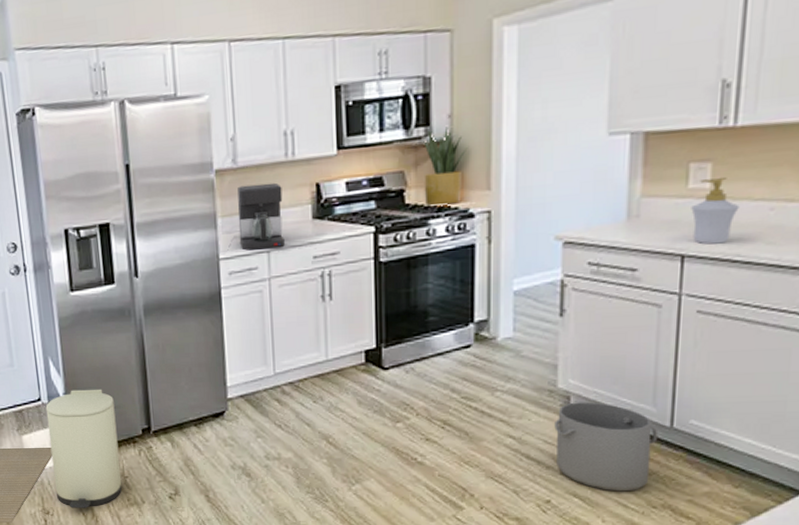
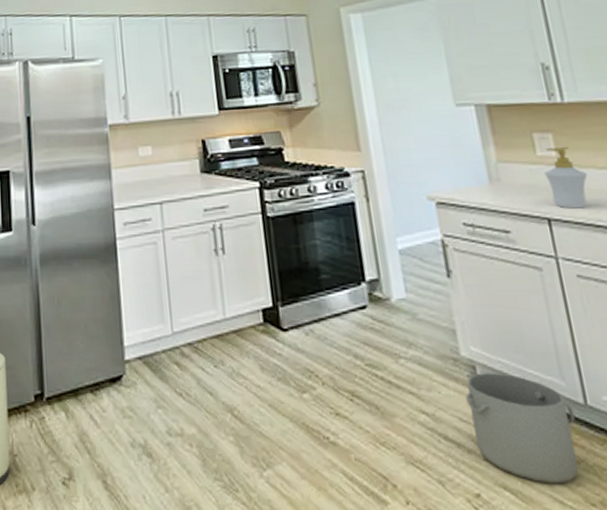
coffee maker: present [237,182,285,250] -> none [130,138,176,202]
planter: present [423,127,468,206] -> none [294,94,336,164]

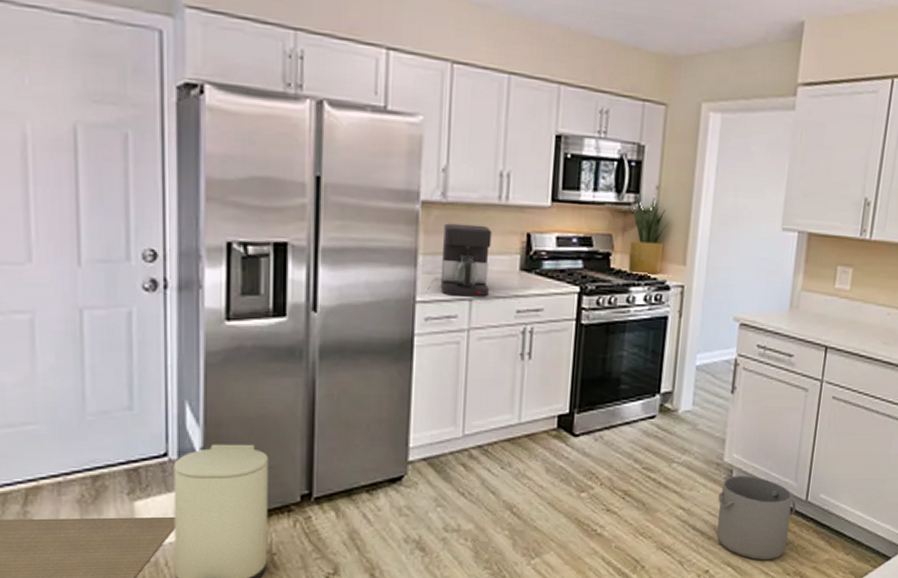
coffee maker: none [130,138,176,202] -> present [440,223,492,297]
planter: none [294,94,336,164] -> present [628,197,670,275]
soap bottle: present [544,146,588,209] -> none [834,281,868,339]

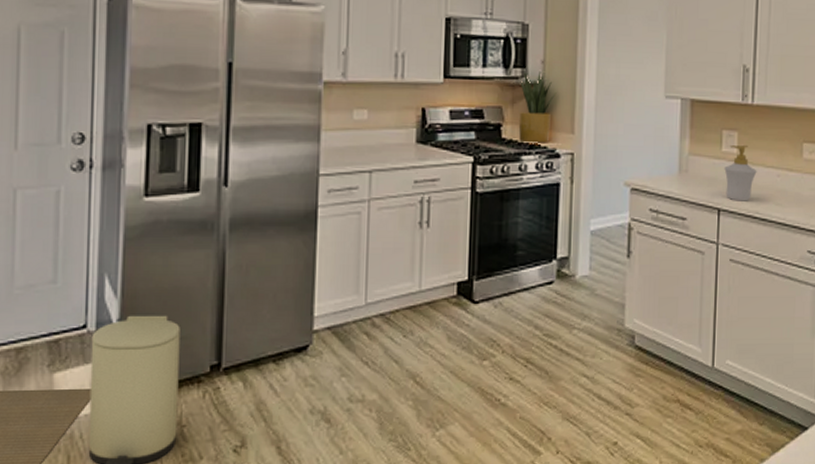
coffee maker: present [440,223,492,297] -> none [342,101,389,169]
bucket: present [716,475,797,561] -> none [622,341,703,432]
soap bottle: none [834,281,868,339] -> present [724,144,757,201]

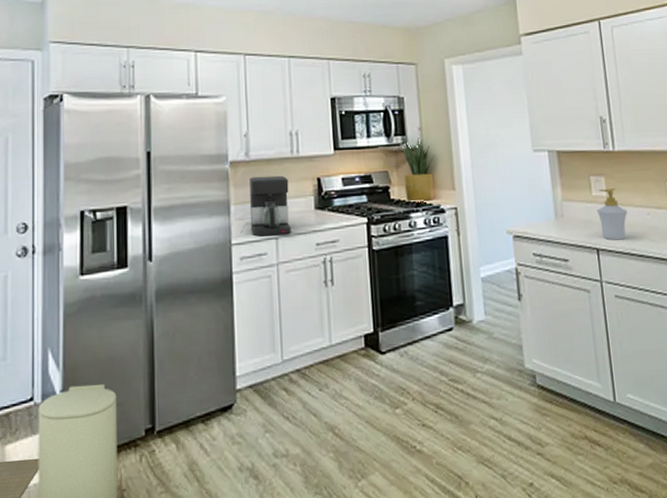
coffee maker: none [342,101,389,169] -> present [249,175,291,237]

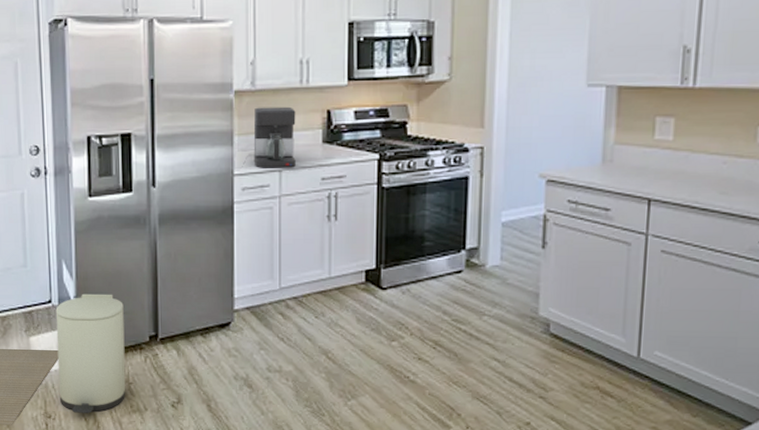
planter: present [401,137,435,202] -> none [424,67,465,139]
soap bottle: present [596,187,628,240] -> none [657,131,698,191]

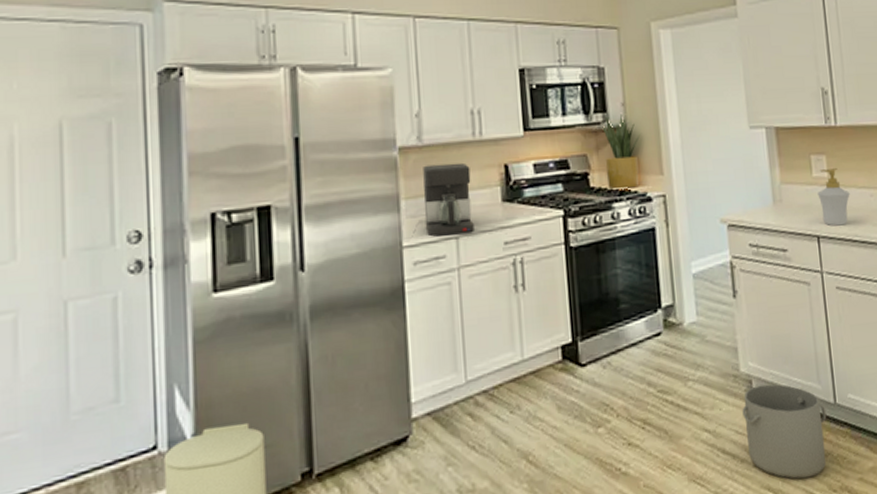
planter: none [424,67,465,139] -> present [602,114,641,190]
bucket: none [535,329,627,417] -> present [742,384,827,479]
soap bottle: none [657,131,698,191] -> present [817,167,850,226]

